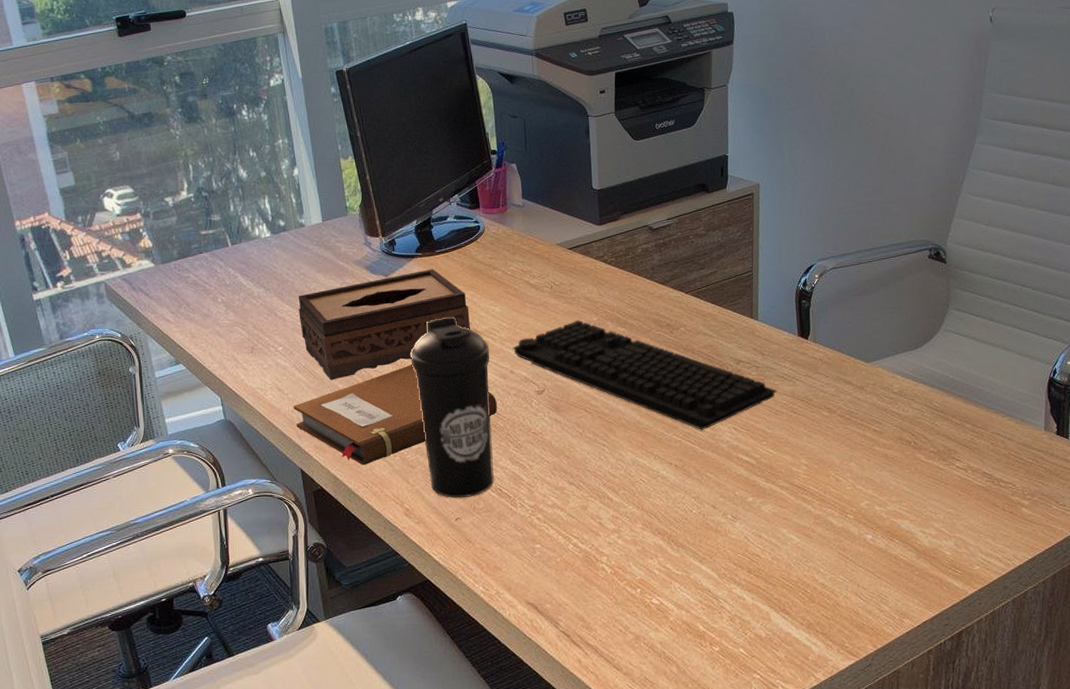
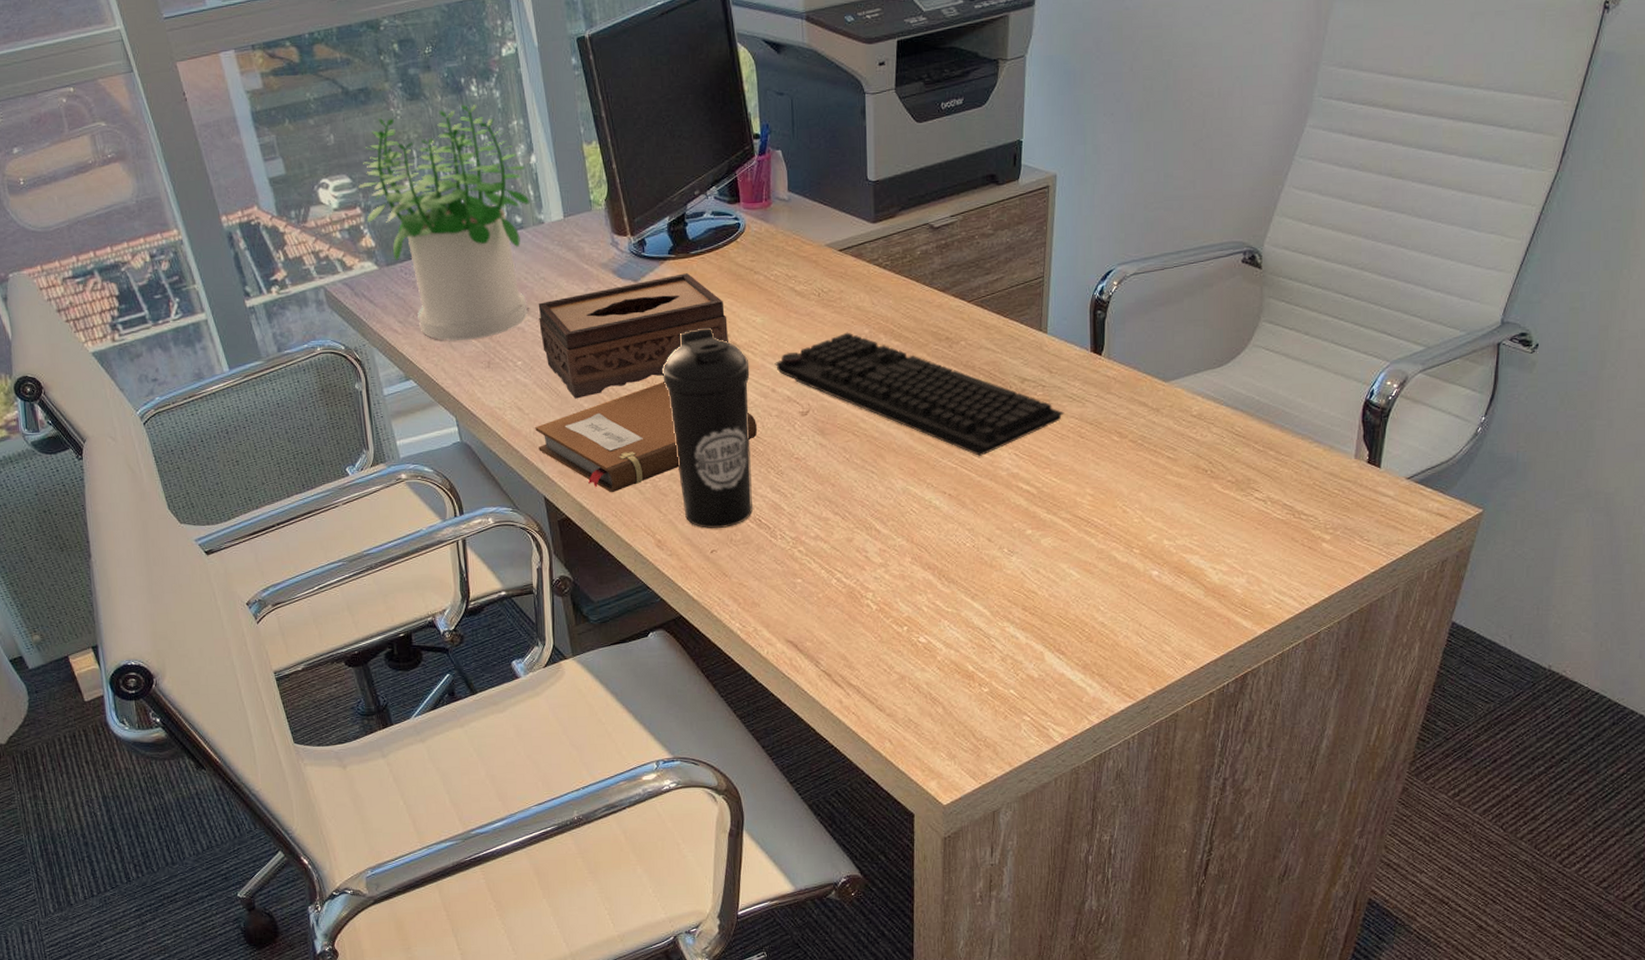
potted plant: none [140,126,293,329] -> present [358,104,530,341]

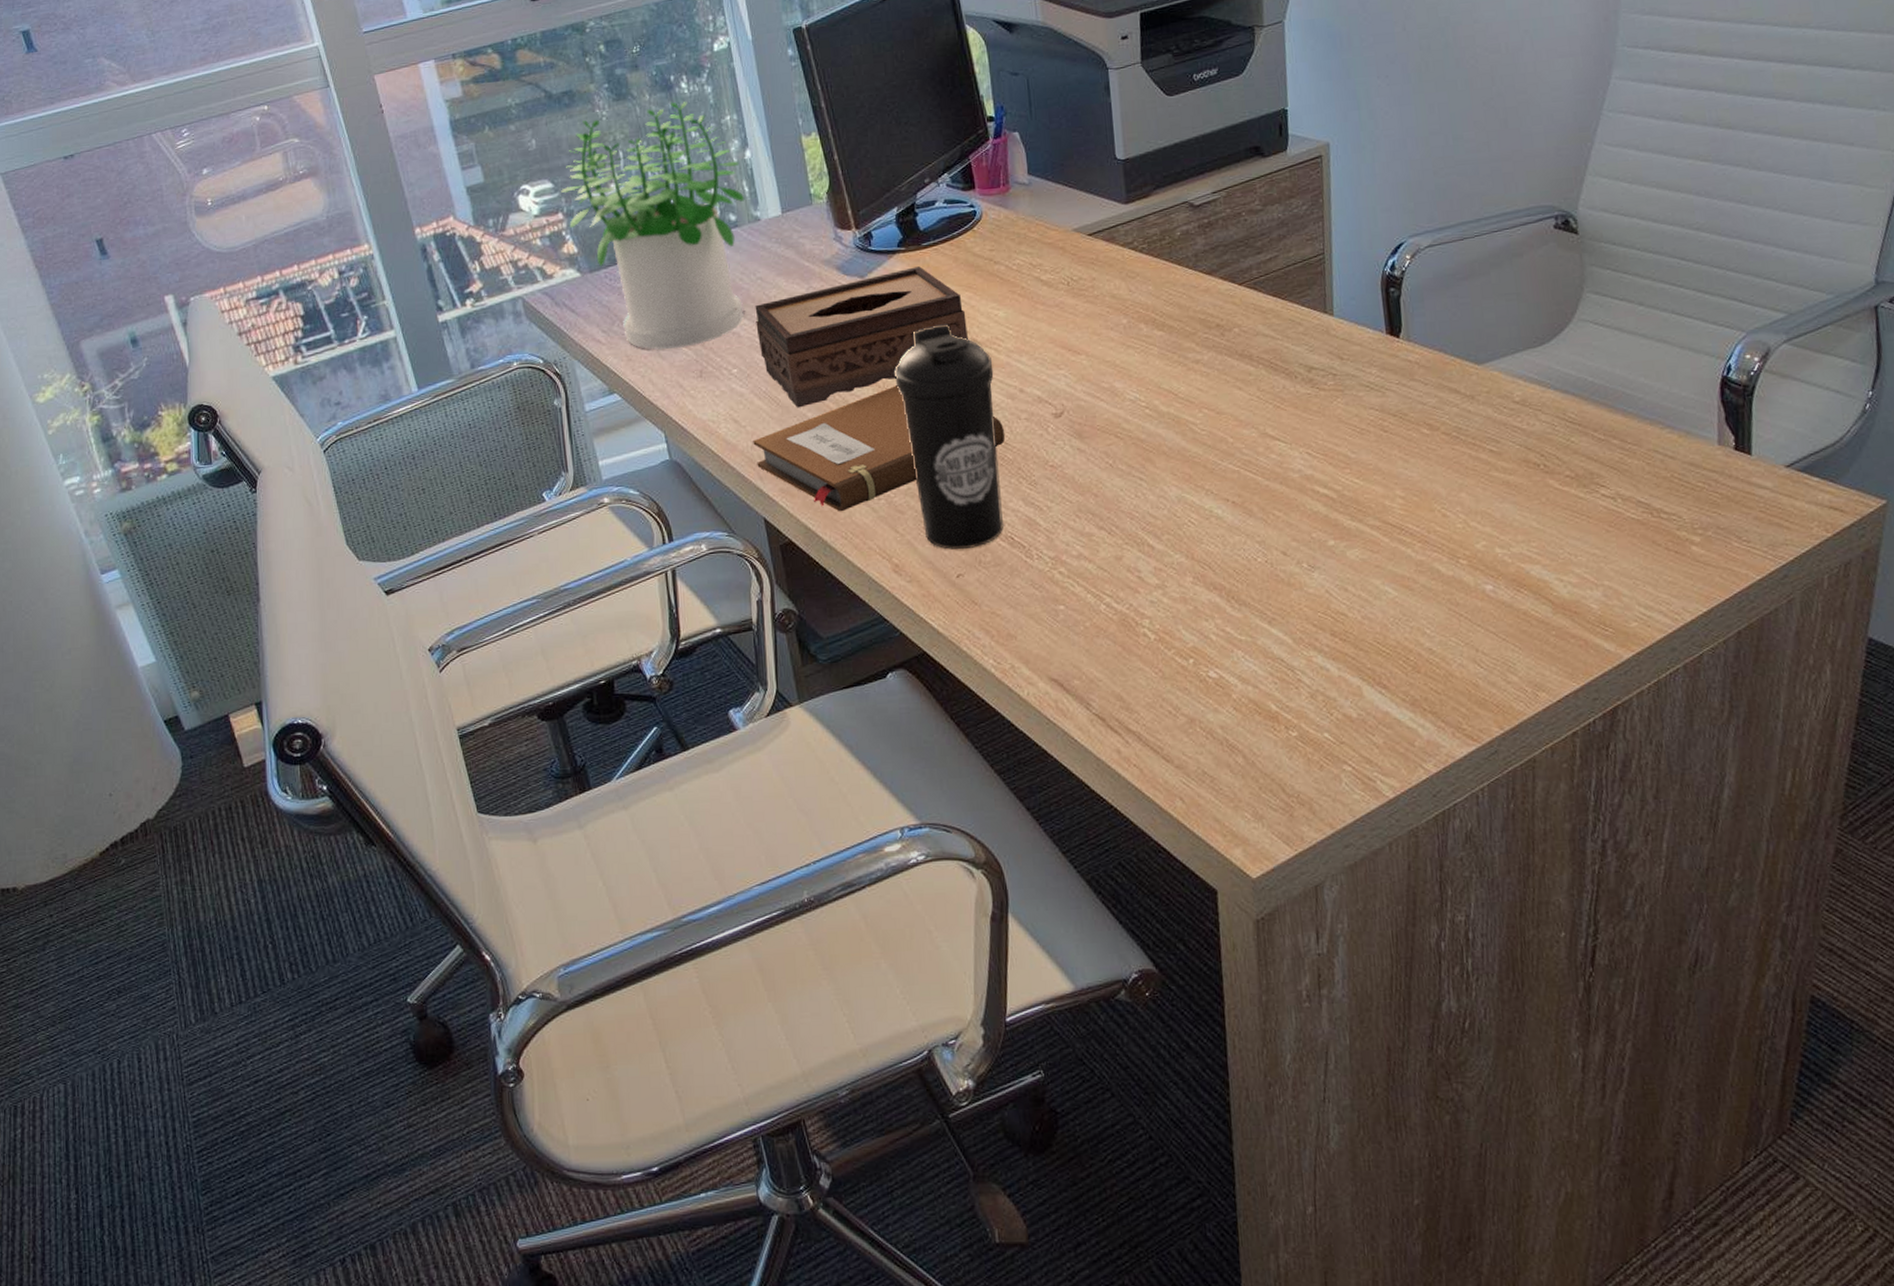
keyboard: present [774,332,1064,456] -> none [1021,323,1362,457]

